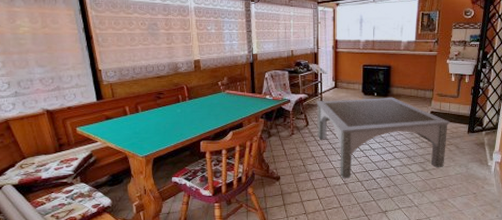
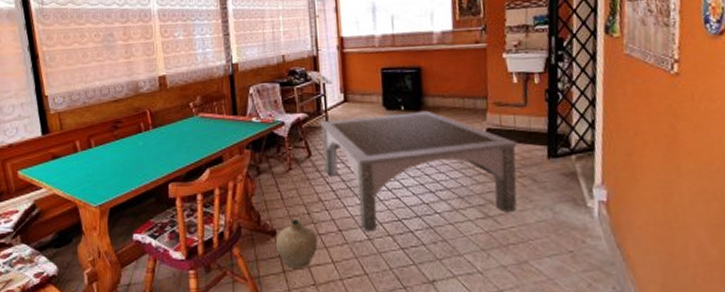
ceramic jug: none [279,168,309,204] -> present [275,218,318,270]

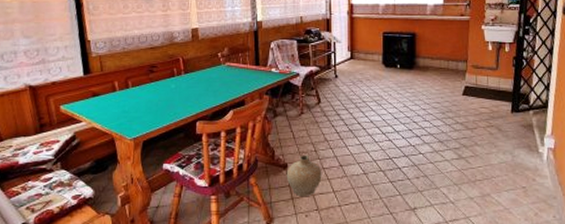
coffee table: present [320,110,519,232] -> none [329,69,489,168]

